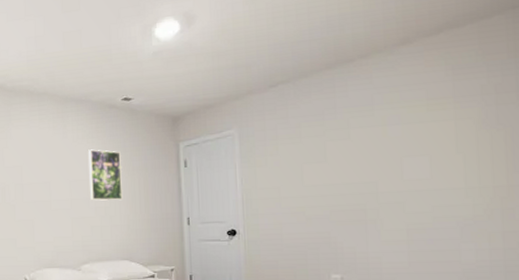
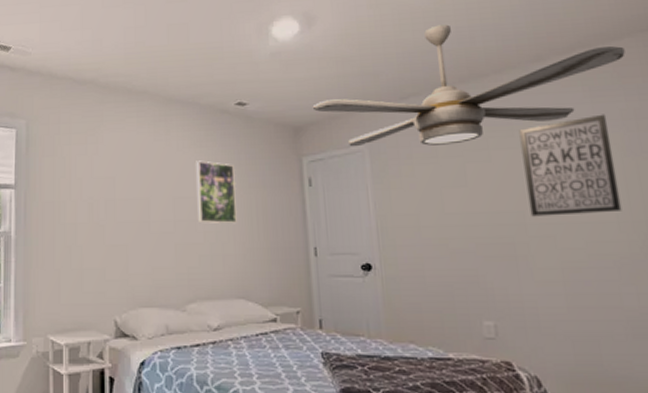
ceiling fan: none [189,14,493,132] -> present [312,24,625,147]
wall art: none [379,90,471,186] -> present [519,114,622,217]

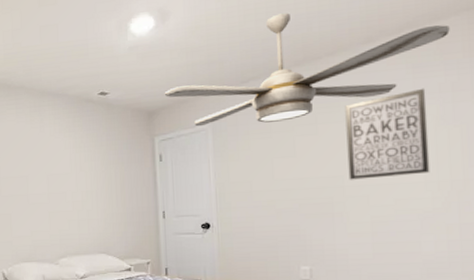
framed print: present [196,160,237,223] -> none [65,143,99,195]

